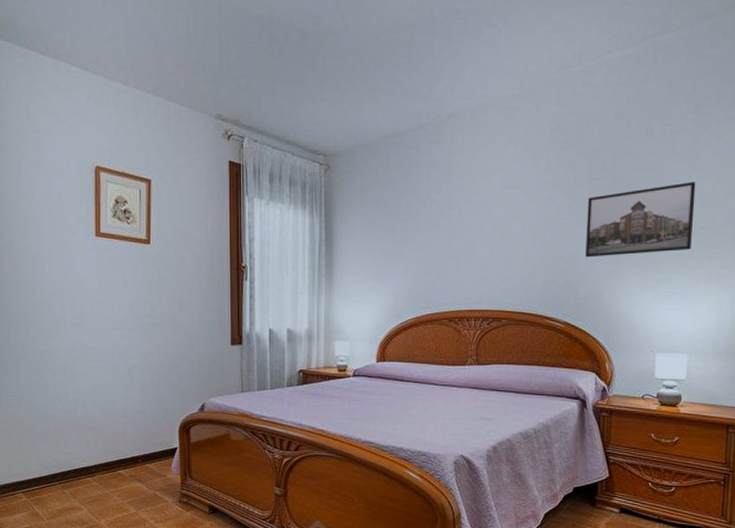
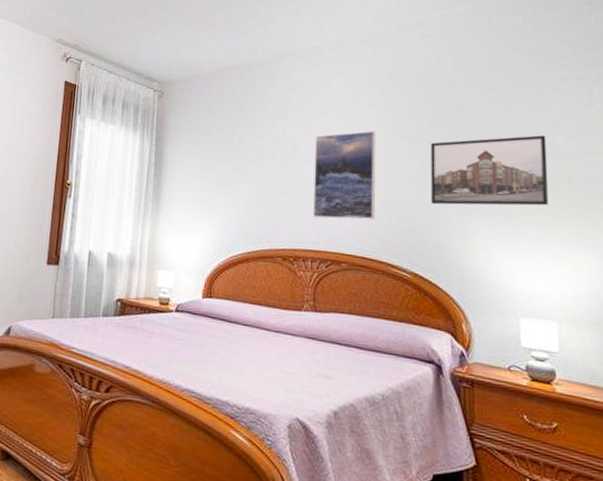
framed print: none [477,189,537,279] -> present [313,130,376,220]

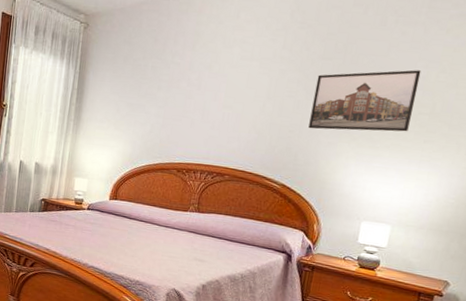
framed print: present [313,130,376,220] -> none [207,63,272,140]

